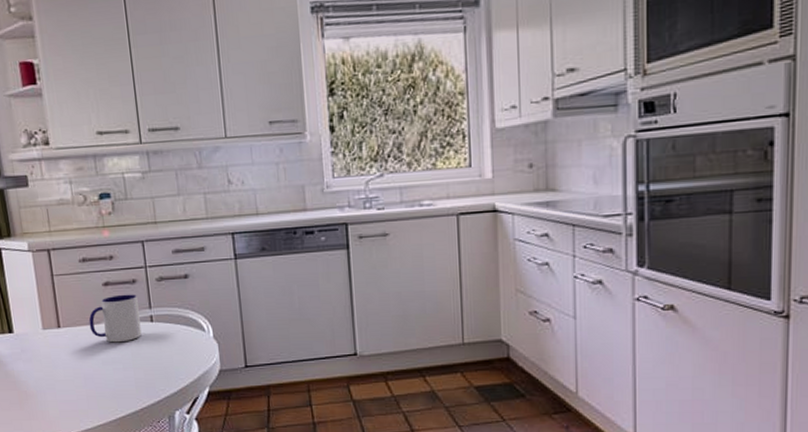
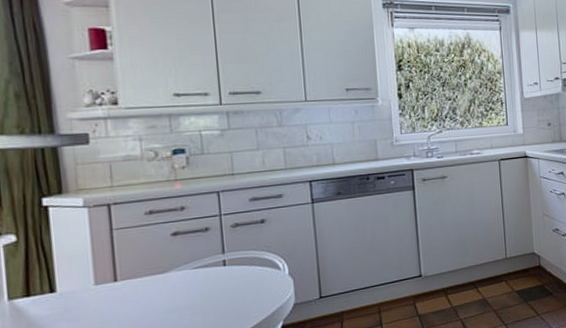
mug: present [88,294,142,343] -> none [152,241,213,291]

